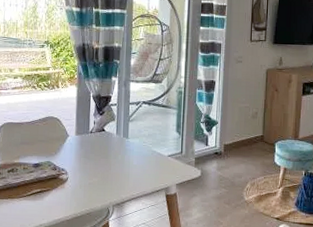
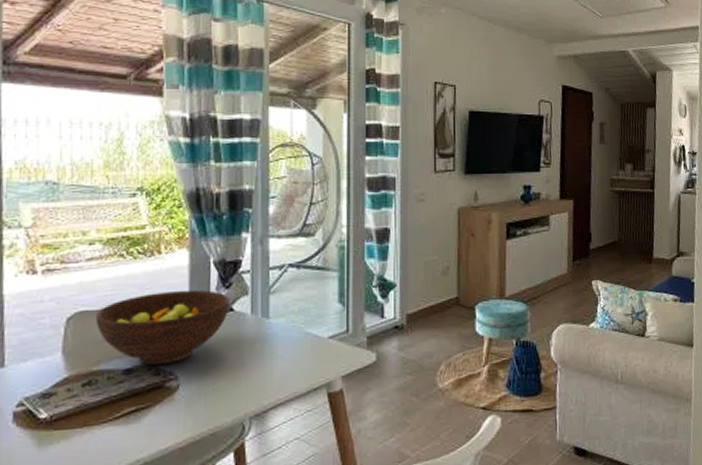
fruit bowl: none [17,113,103,164] -> present [95,289,230,366]

